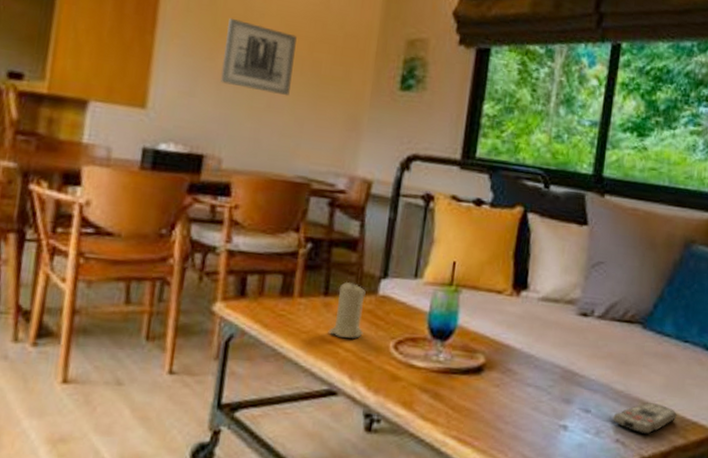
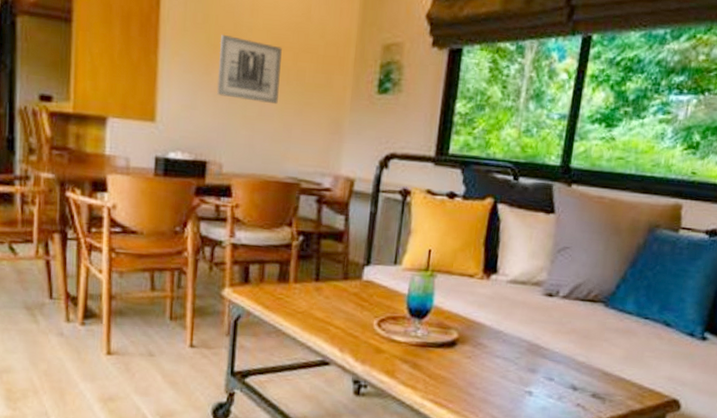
candle: present [328,281,366,339] -> none [320,268,352,318]
remote control: present [613,402,677,435] -> none [574,372,635,400]

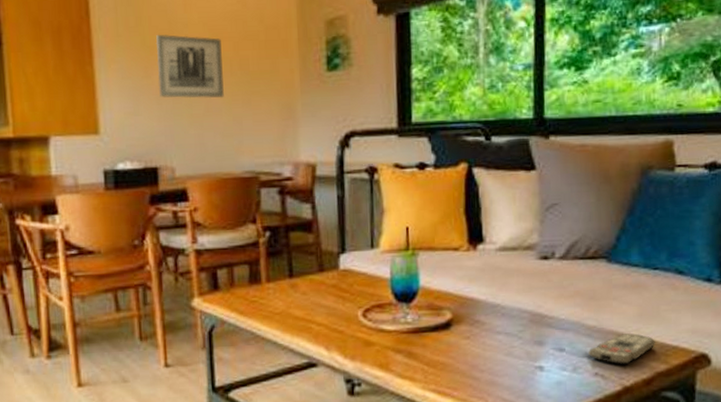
remote control: none [574,372,635,400] -> present [589,333,655,365]

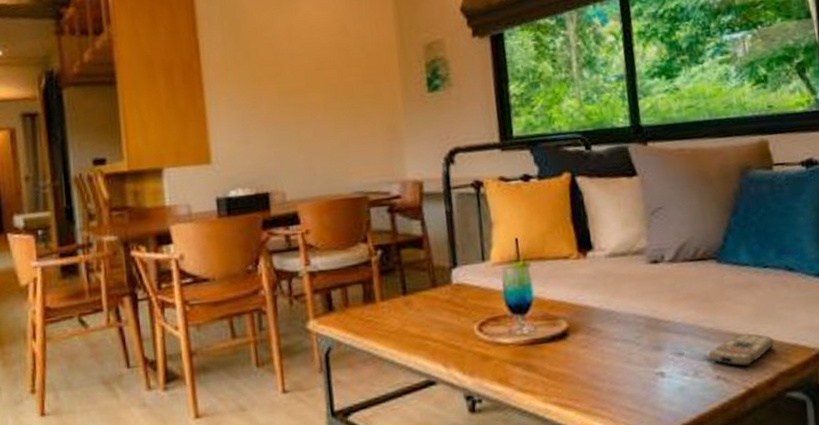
wall art: present [155,34,224,99] -> none [263,65,331,126]

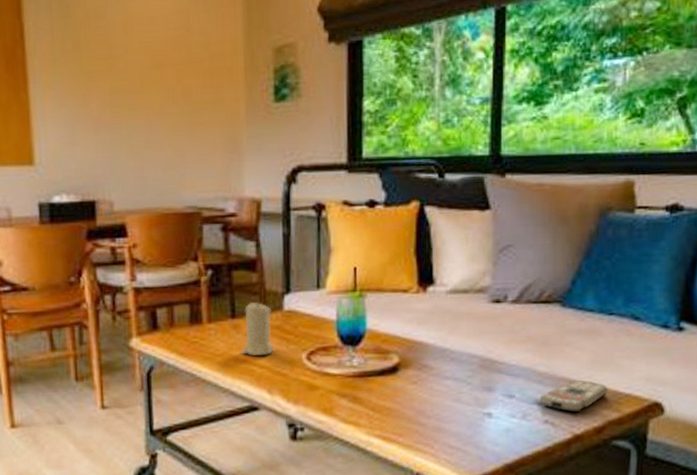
candle: none [414,277,447,330] -> present [241,301,275,355]

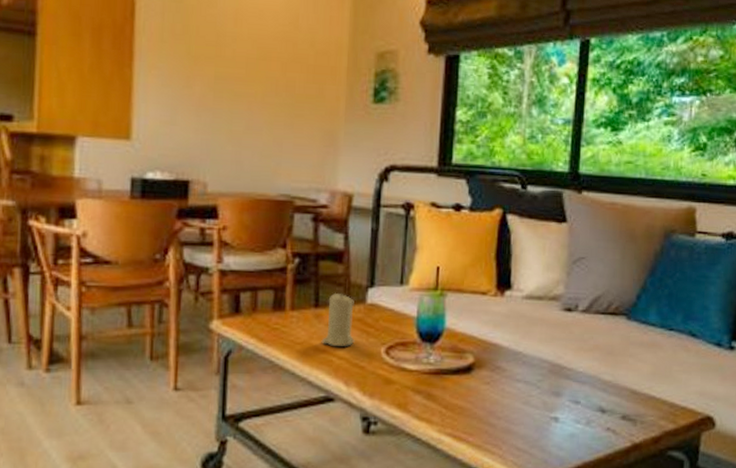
remote control: present [539,380,608,413] -> none [602,391,666,422]

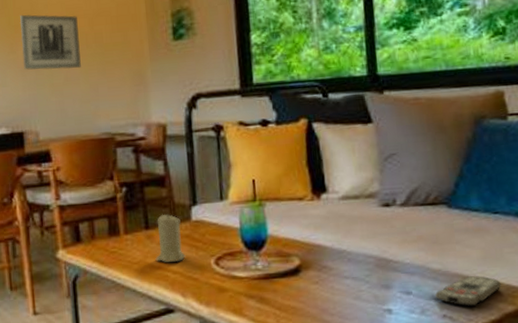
wall art: none [199,45,269,118] -> present [19,14,81,70]
remote control: none [602,391,666,422] -> present [435,276,501,307]

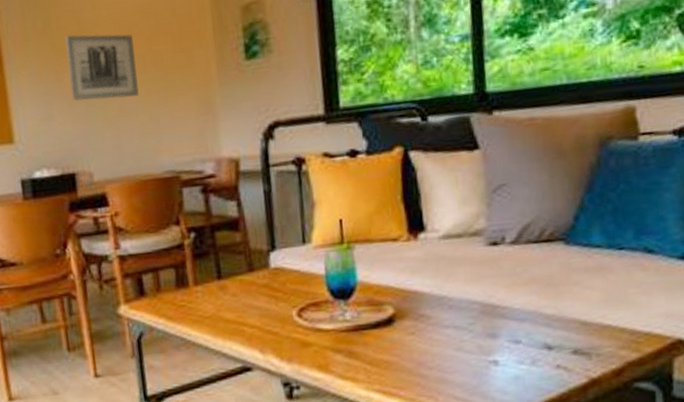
candle: present [155,213,186,262] -> none [229,261,264,316]
remote control: present [435,276,501,307] -> none [548,320,624,356]

